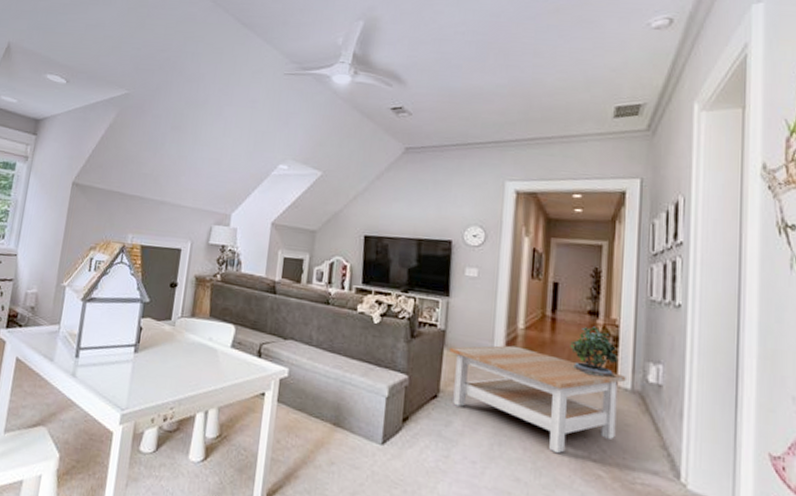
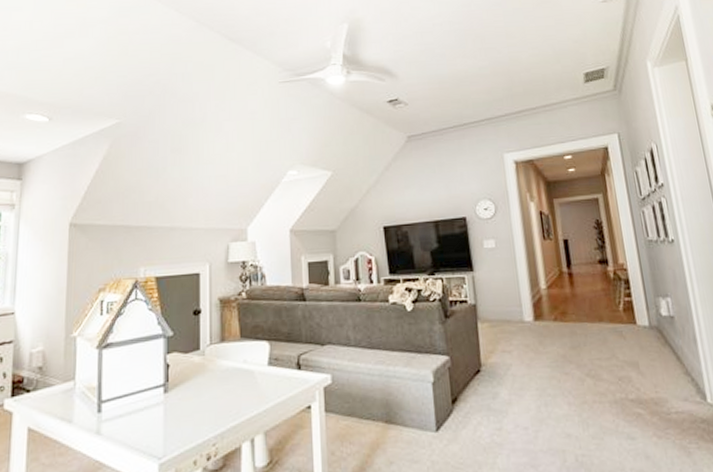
coffee table: present [449,345,626,454] -> none [483,306,645,402]
potted plant: present [570,326,619,377] -> none [589,274,633,321]

